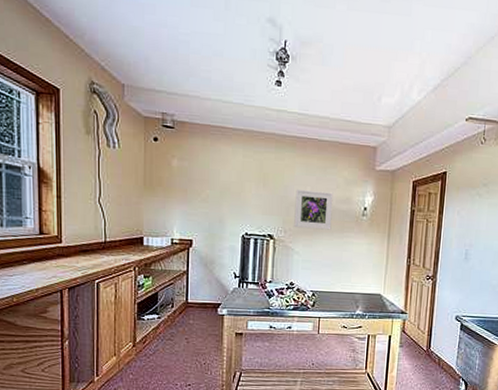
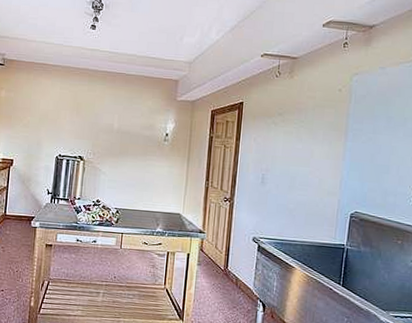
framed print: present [294,188,333,230] -> none [102,116,138,154]

